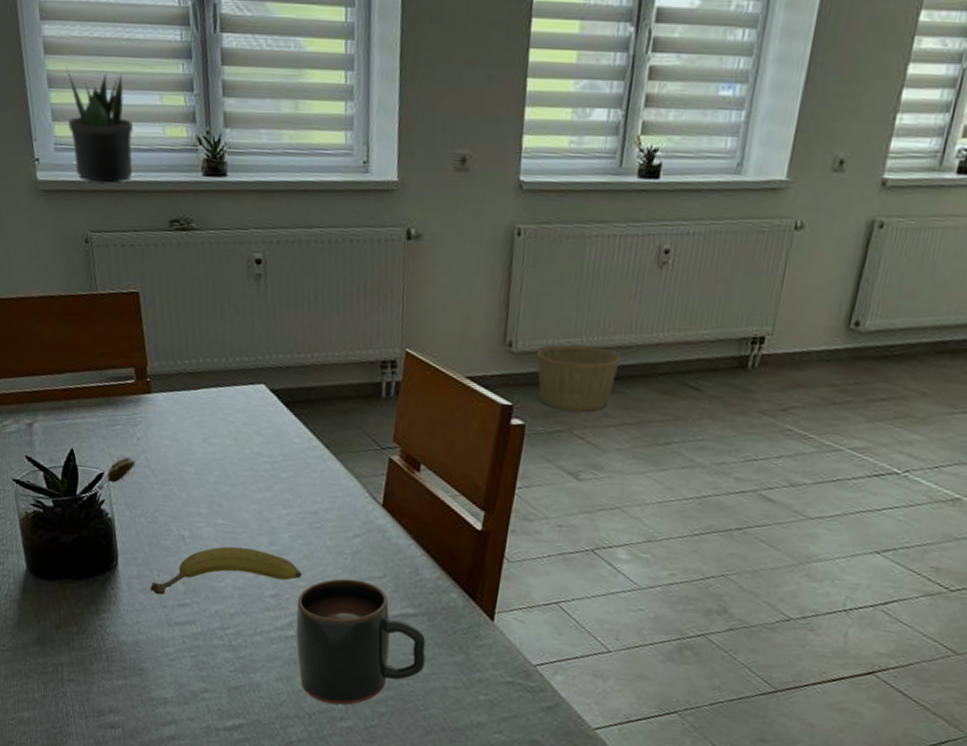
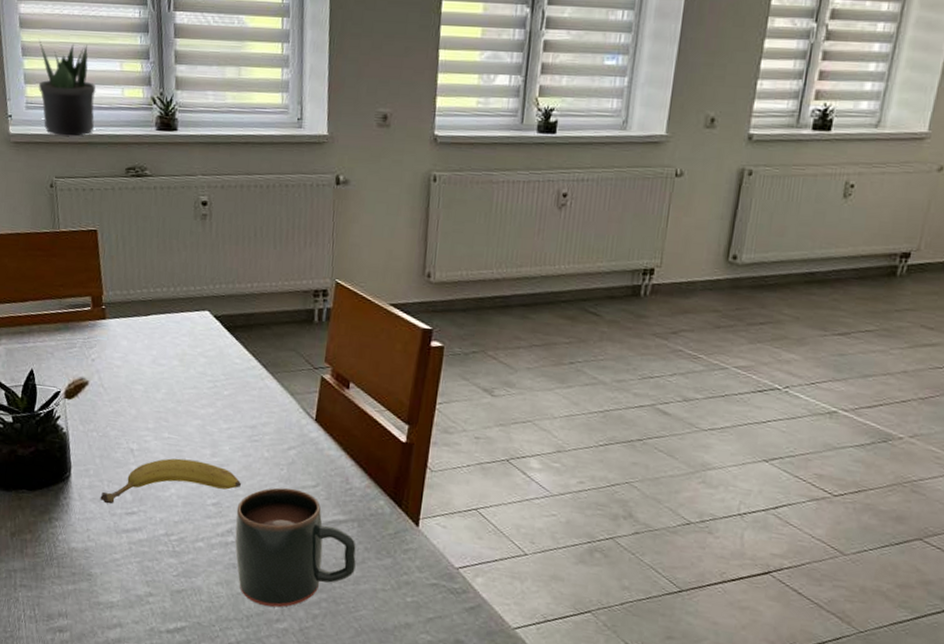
basket: present [537,345,621,412] -> none [453,276,528,335]

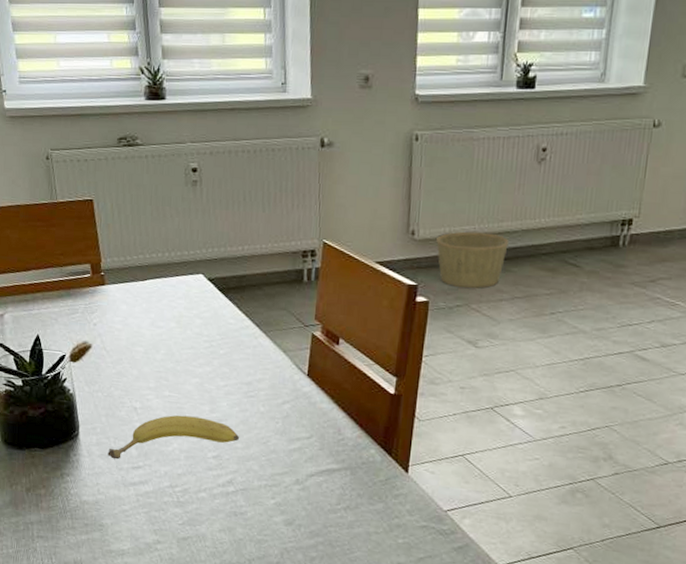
planter: present [39,39,96,136] -> none [28,14,86,109]
mug: present [234,487,356,608] -> none [235,440,350,551]
basket: none [453,276,528,335] -> present [436,231,509,288]

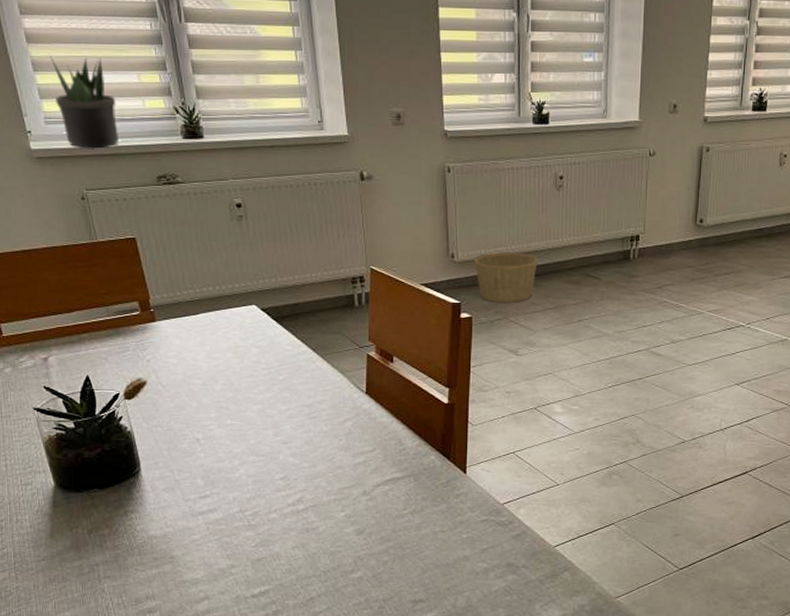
planter: none [28,14,86,109] -> present [49,54,120,149]
fruit: present [107,415,240,460] -> none [172,441,306,491]

